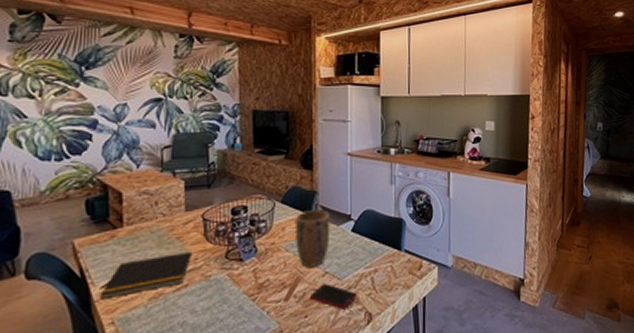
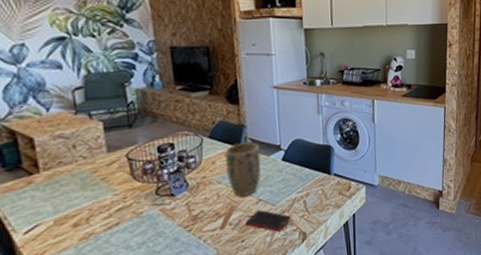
notepad: present [100,251,193,299] -> none [24,190,121,244]

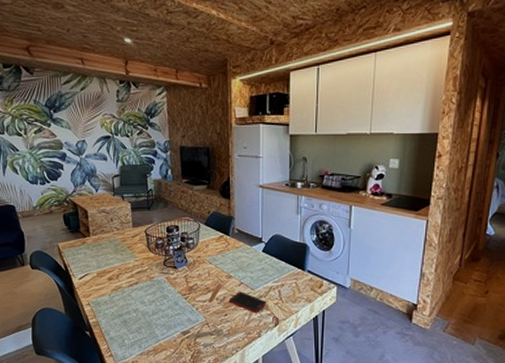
plant pot: present [224,142,261,197] -> none [216,232,245,278]

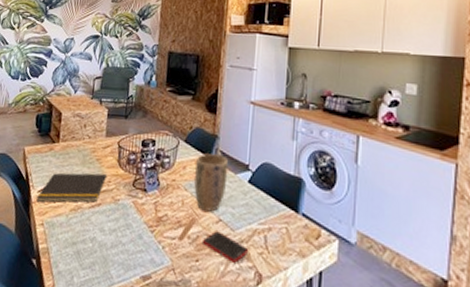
notepad: none [79,257,140,287] -> present [36,172,108,203]
plant pot: none [216,232,245,278] -> present [194,153,229,212]

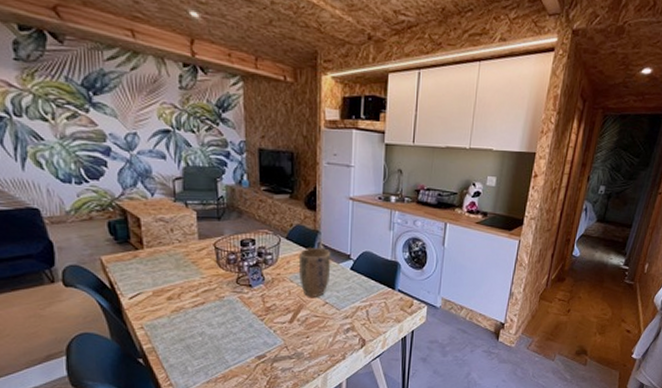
notepad: present [36,172,108,203] -> none [129,274,207,308]
cell phone: present [203,231,249,263] -> none [312,312,354,334]

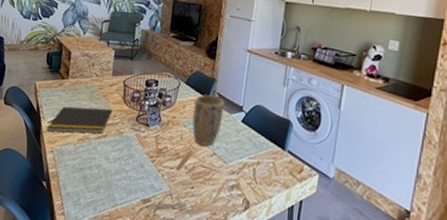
notepad: none [129,274,207,308] -> present [46,106,113,134]

